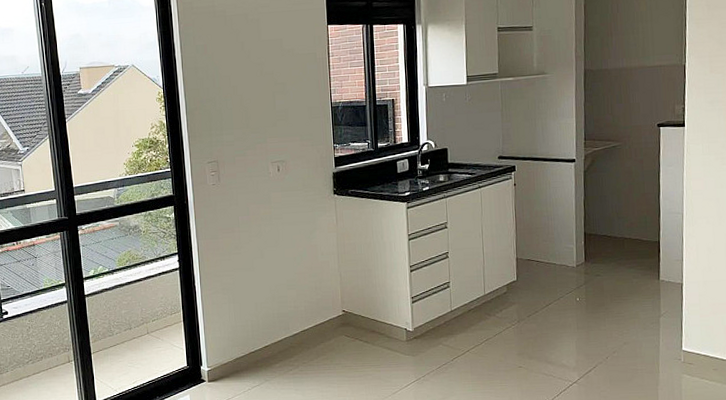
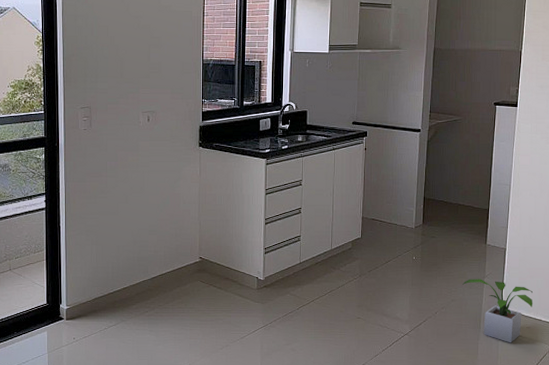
potted plant: none [635,318,719,388] -> present [463,279,533,343]

